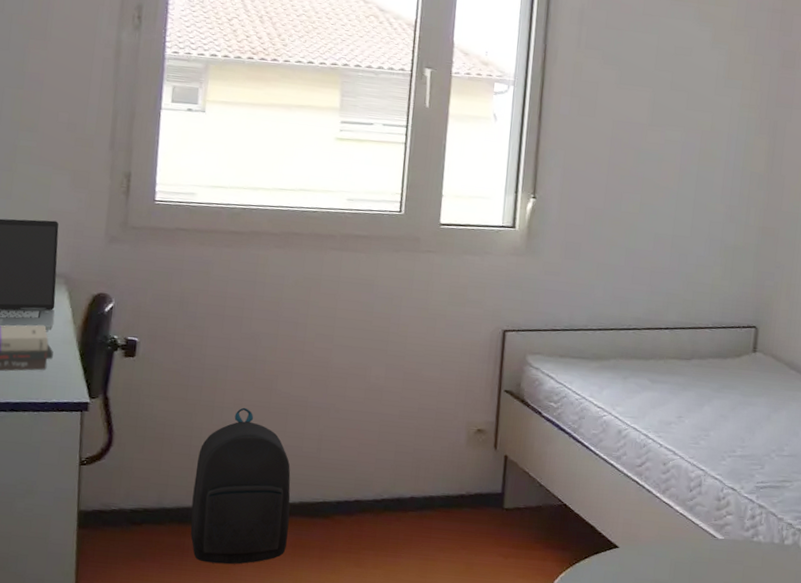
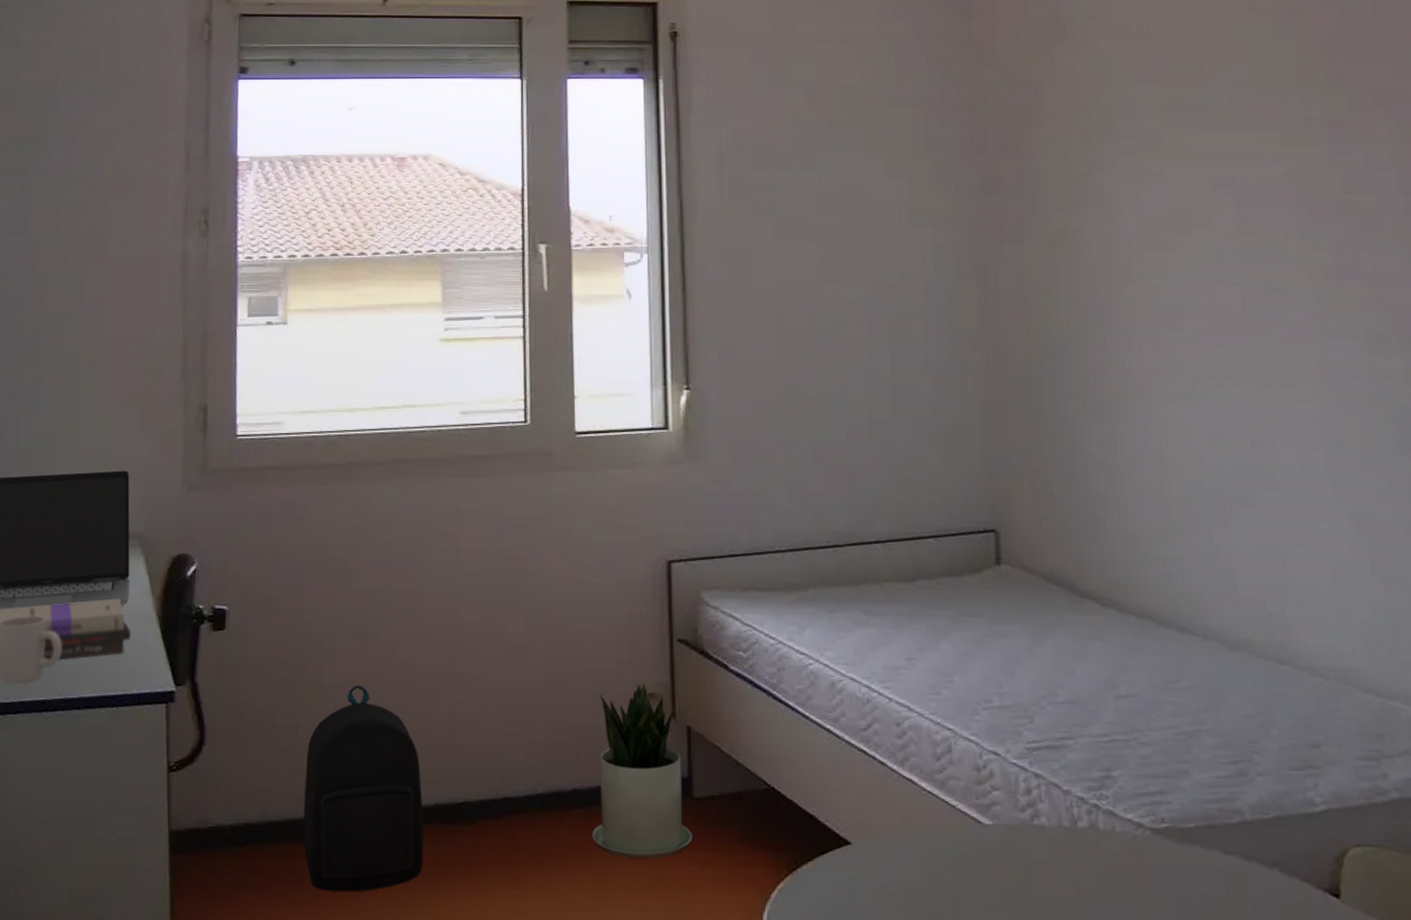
planter: none [422,422,501,551] -> present [592,684,693,859]

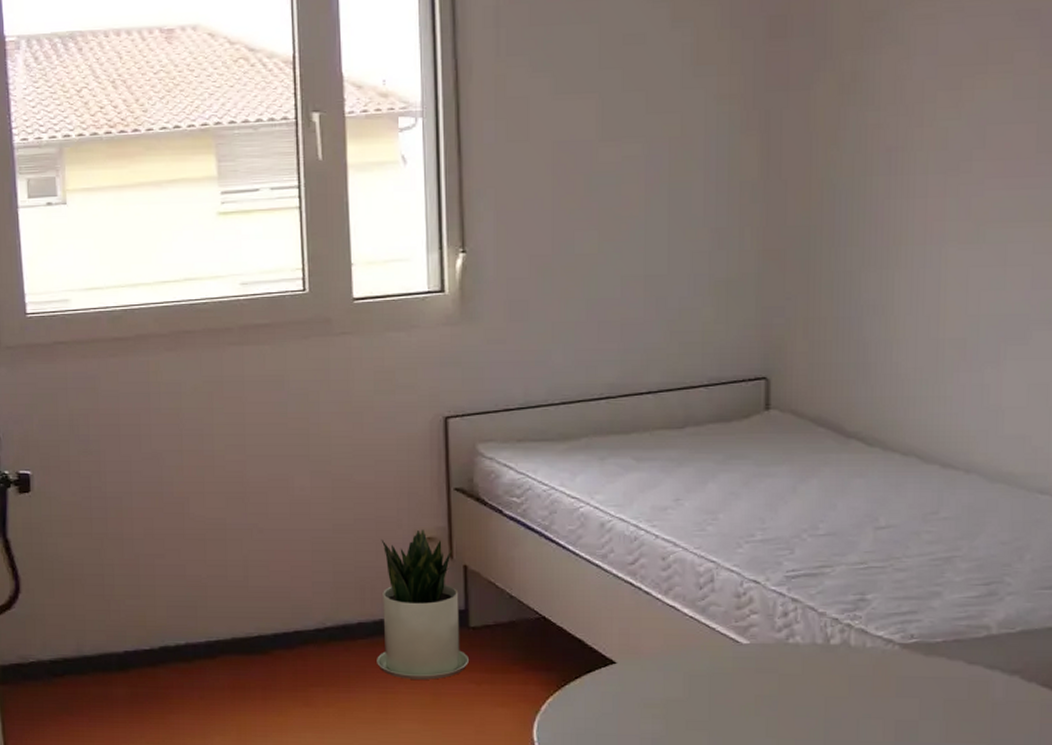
backpack: present [303,685,424,892] -> none [113,537,224,713]

